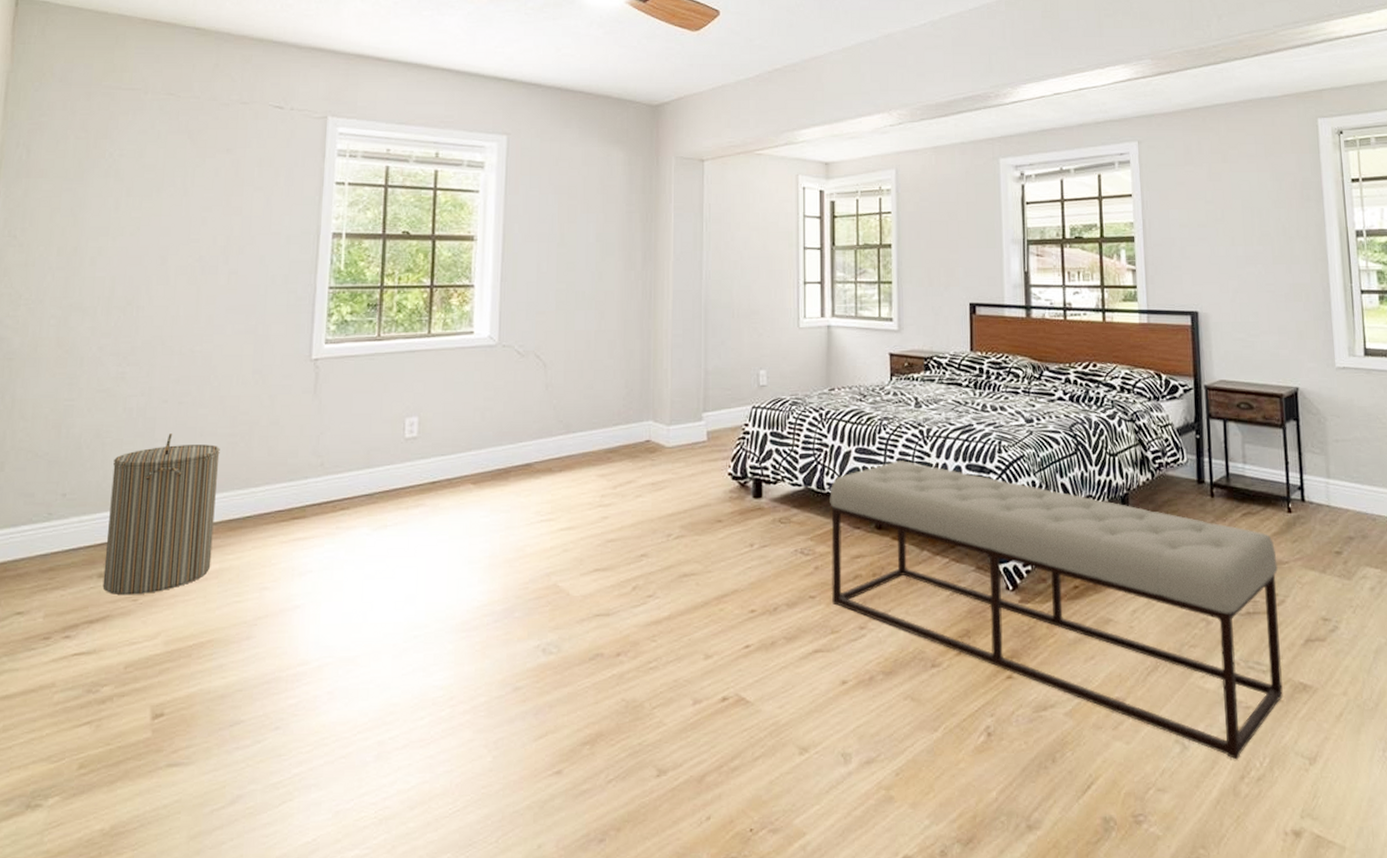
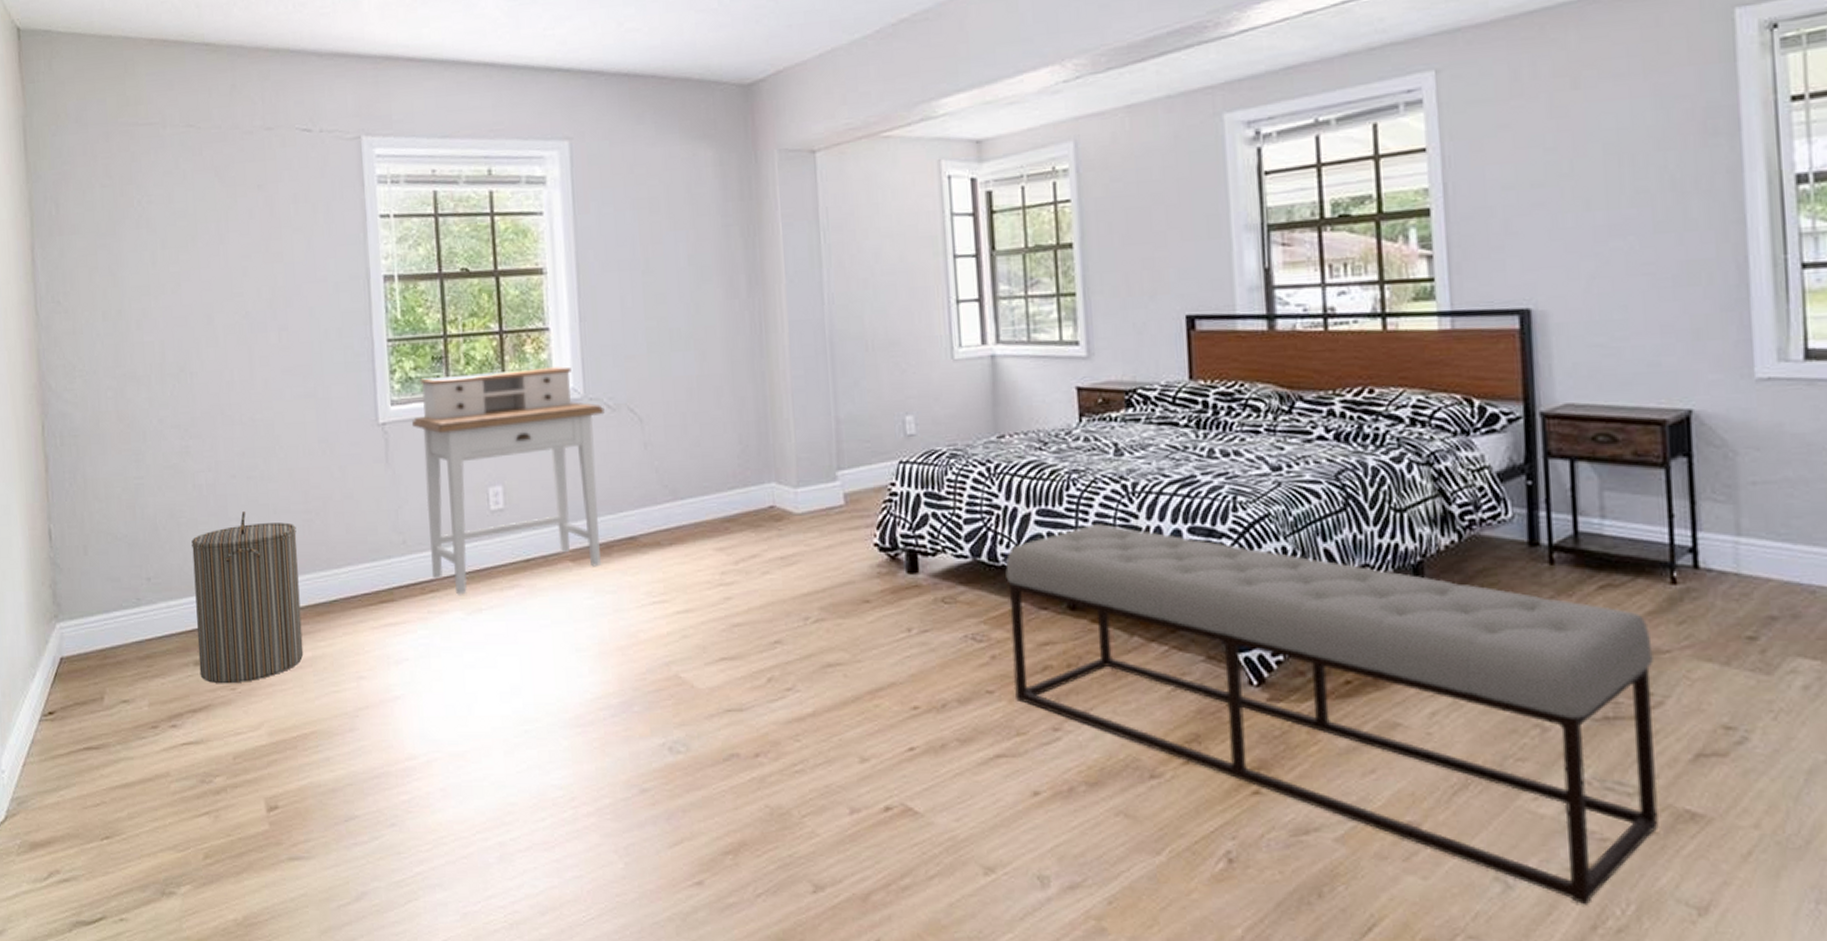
desk: none [342,318,515,513] -> present [411,366,605,595]

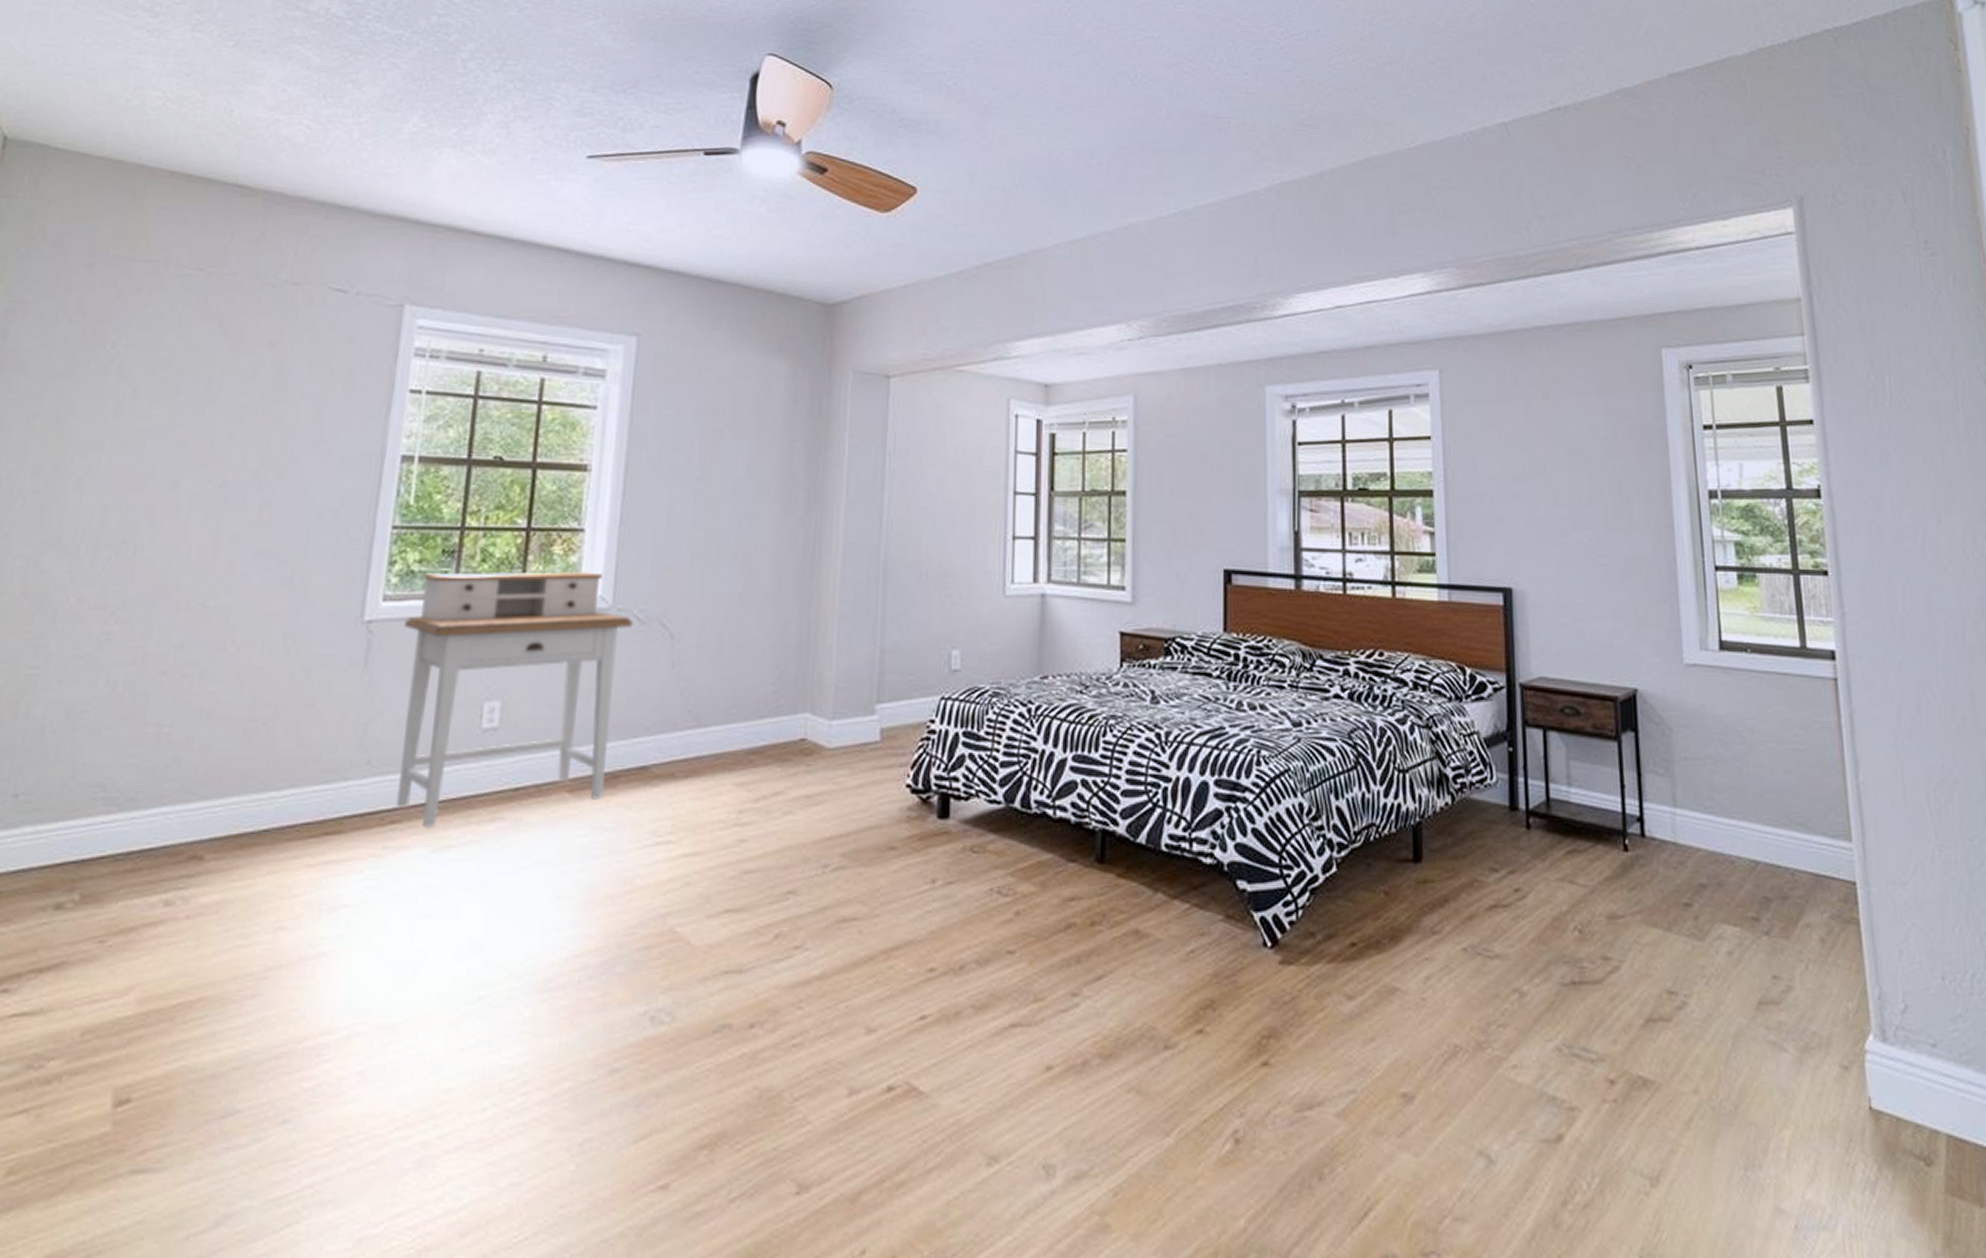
laundry hamper: present [191,511,304,684] -> none [59,716,233,935]
bench: present [1005,524,1659,905] -> none [1035,773,1617,1179]

